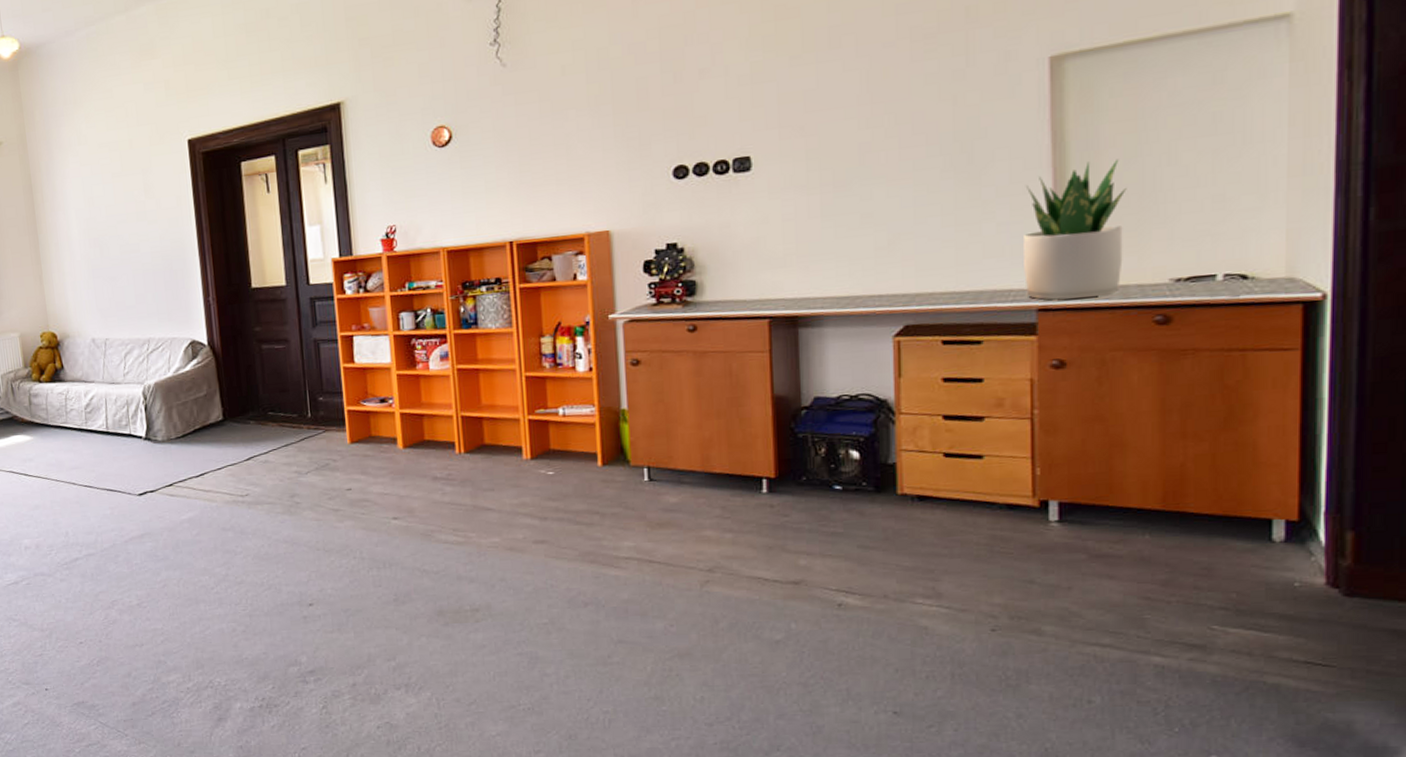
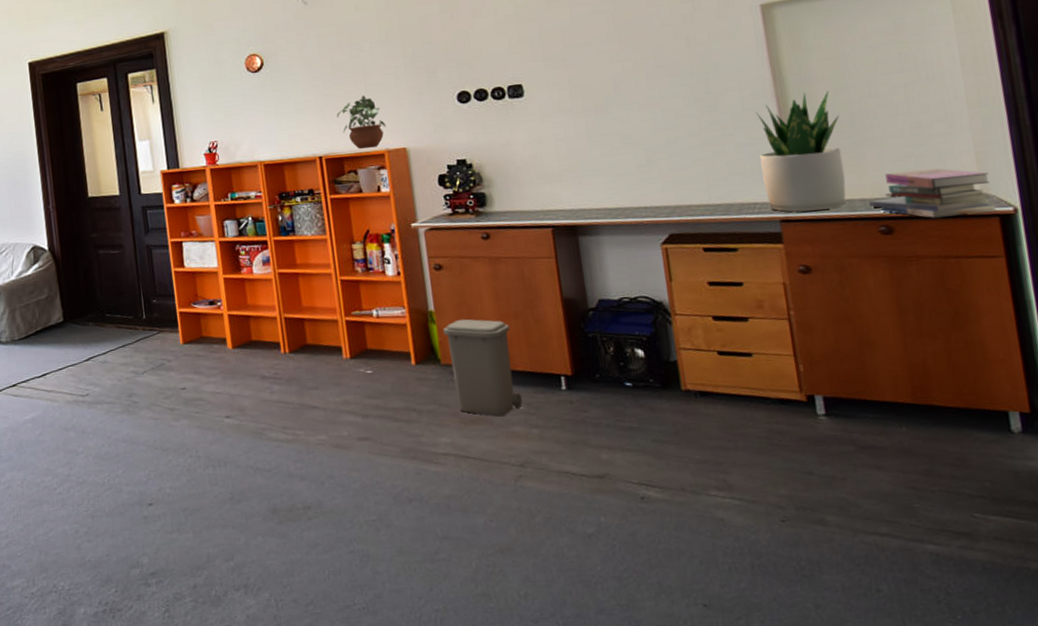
potted plant: none [532,171,589,233] -> present [337,94,387,150]
trash bin: none [636,417,717,521] -> present [443,319,523,417]
books: none [1146,248,1300,306] -> present [868,168,996,218]

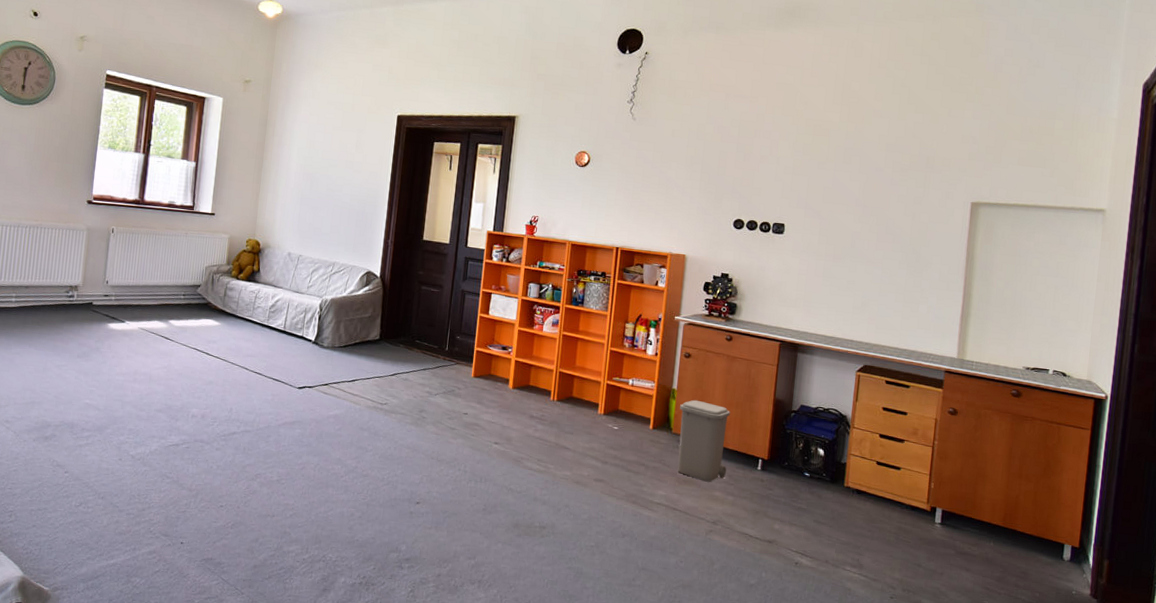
potted plant: present [337,94,387,150] -> none [638,204,675,249]
planter: present [757,90,846,212] -> none [940,277,1005,371]
books: present [868,168,996,218] -> none [1009,351,1095,396]

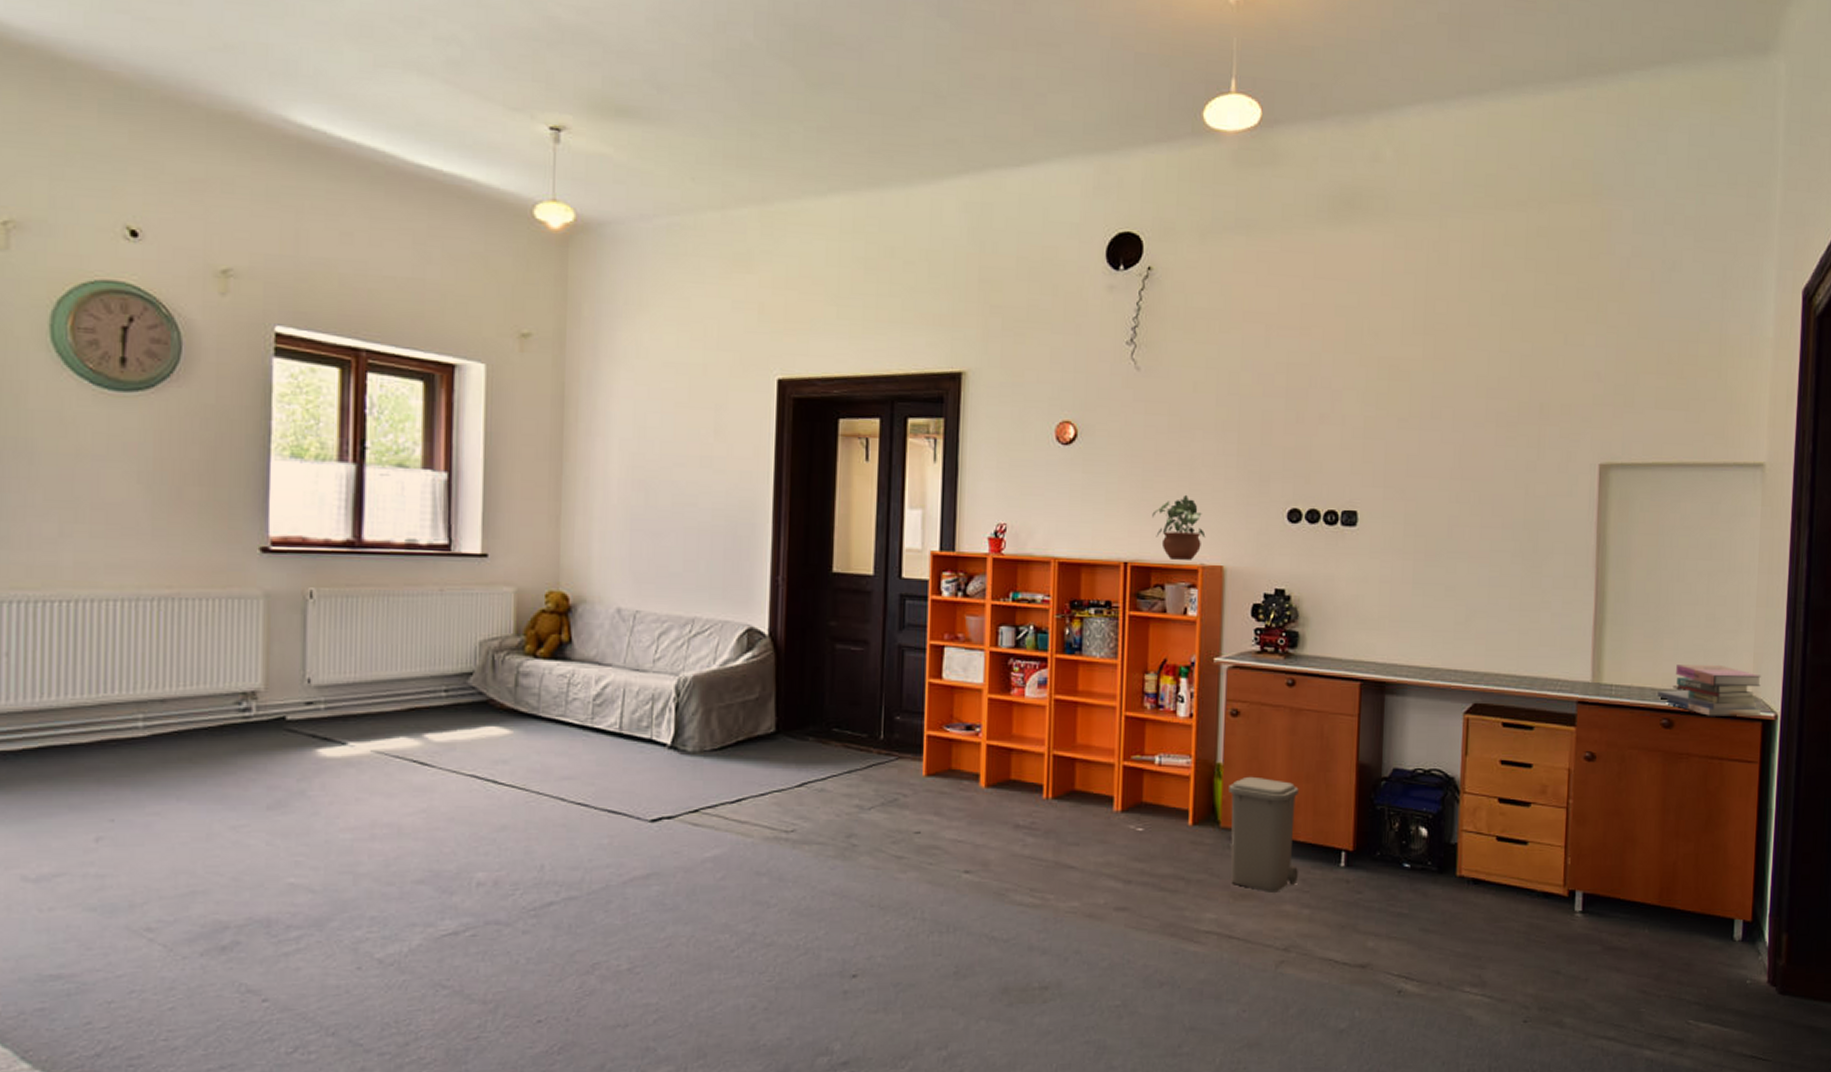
potted plant: none [638,204,675,249] -> present [1152,494,1206,561]
books: none [1009,351,1095,396] -> present [1657,665,1761,717]

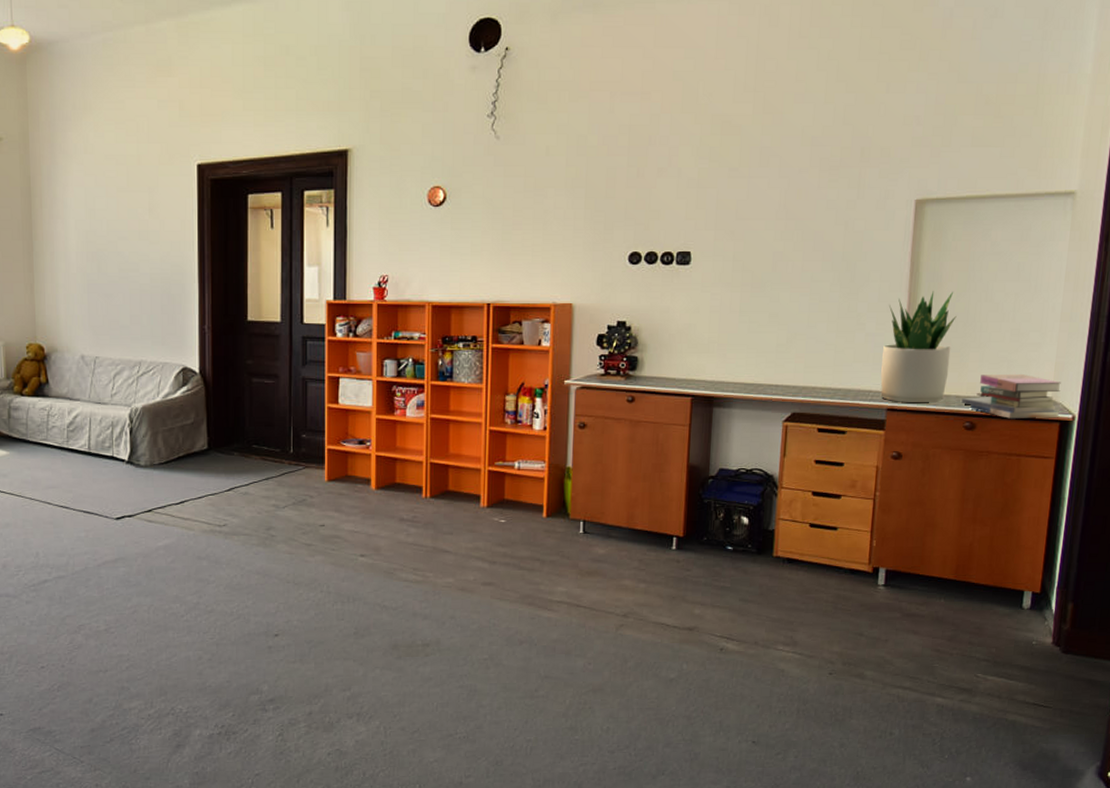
potted plant: present [1152,494,1206,561] -> none [511,244,557,301]
trash bin: present [1229,776,1299,893] -> none [577,477,637,570]
planter: none [1569,567,1648,696] -> present [880,291,957,403]

